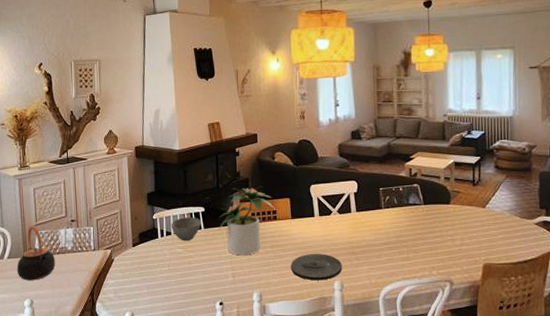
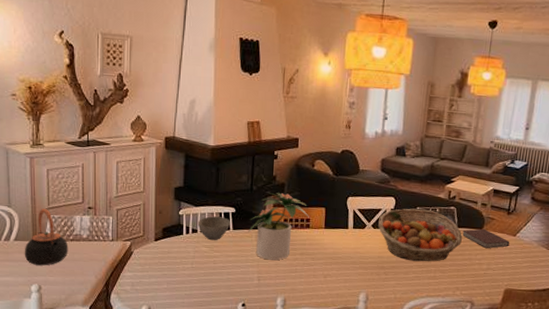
plate: present [291,253,342,281] -> none [318,264,369,291]
fruit basket: none [343,189,430,244] -> present [378,208,463,262]
notebook: none [430,203,480,224] -> present [462,229,510,249]

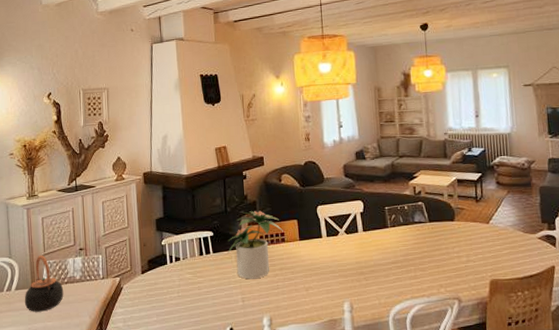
bowl: present [197,216,230,241] -> none [179,242,210,267]
fruit basket: present [378,208,463,262] -> none [350,208,436,263]
notebook: present [462,229,510,249] -> none [435,220,485,240]

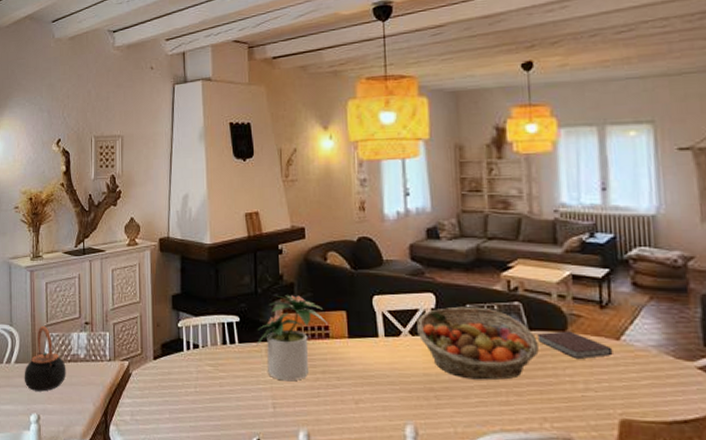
fruit basket: none [350,208,436,263] -> present [417,306,539,380]
notebook: none [435,220,485,240] -> present [537,331,613,360]

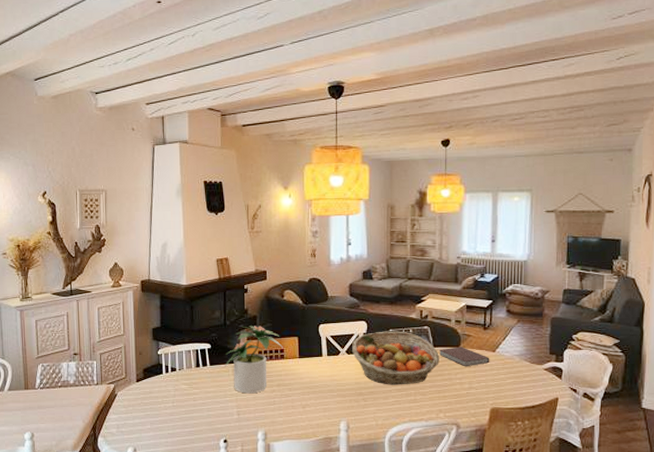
teapot: present [24,325,66,392] -> none [17,357,57,413]

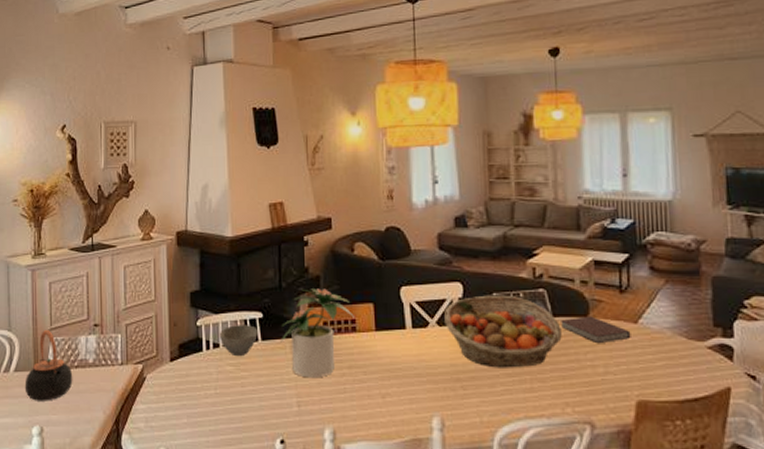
teapot: none [17,357,57,413] -> present [24,329,73,401]
bowl: none [176,354,207,378] -> present [219,325,258,357]

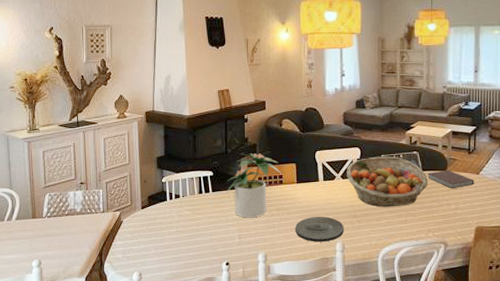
teapot: present [24,329,73,401] -> none [25,187,64,241]
bowl: present [219,325,258,357] -> none [179,181,209,204]
plate: none [375,378,443,416] -> present [295,216,344,242]

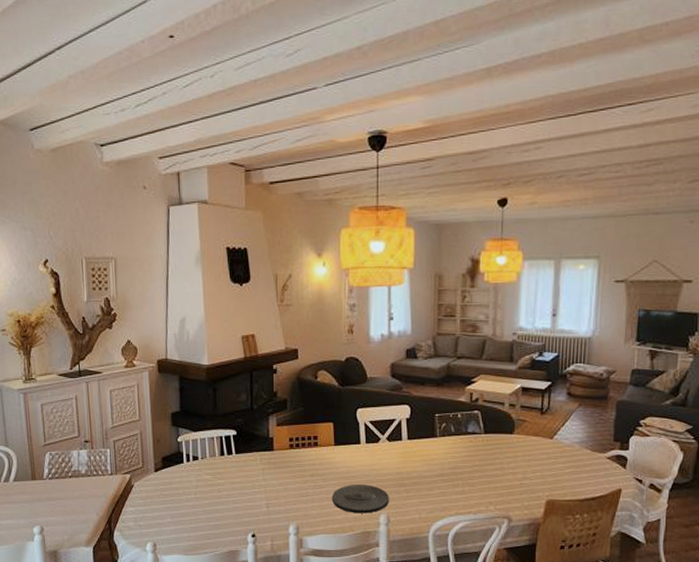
potted plant: present [226,153,281,218] -> none [252,410,316,485]
fruit basket: present [347,156,428,207] -> none [394,416,491,475]
notebook: present [428,170,474,189] -> none [491,433,547,456]

